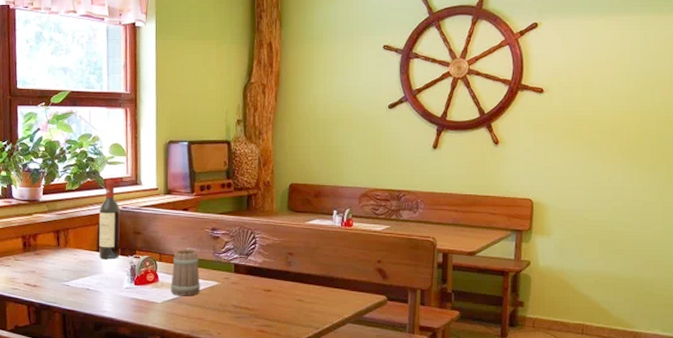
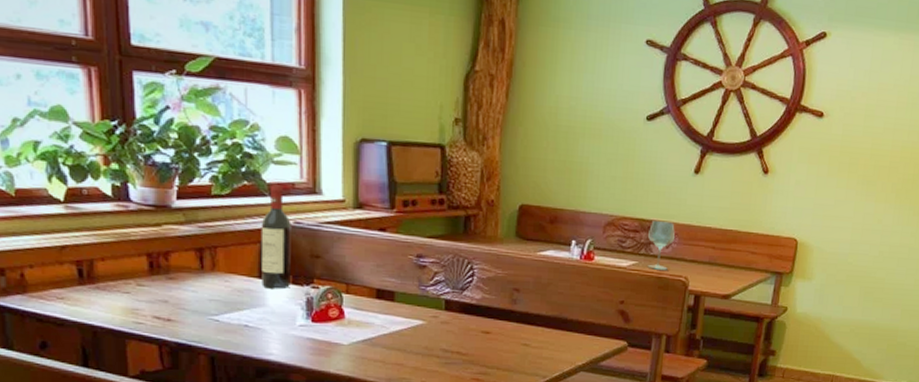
beer mug: present [171,248,200,296] -> none [361,278,400,338]
wine glass: none [398,190,420,232] -> present [647,220,675,270]

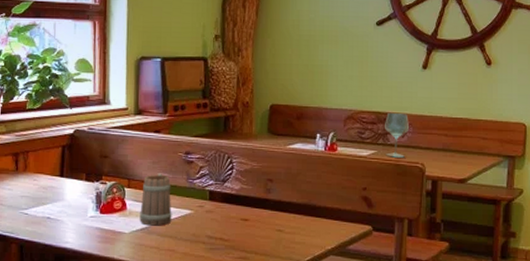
wine bottle: present [260,184,291,290] -> none [61,98,86,186]
beer mug: none [361,278,400,338] -> present [139,173,172,226]

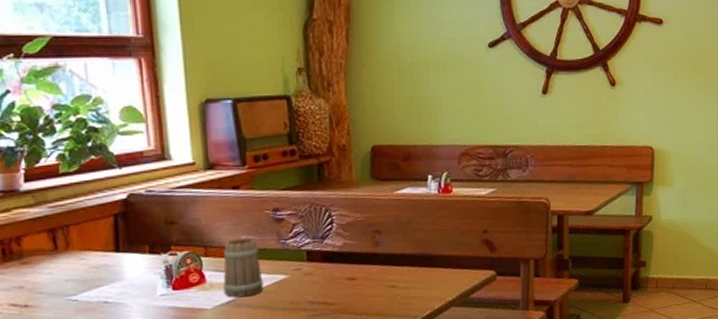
wine glass: present [385,112,409,158] -> none [504,144,530,195]

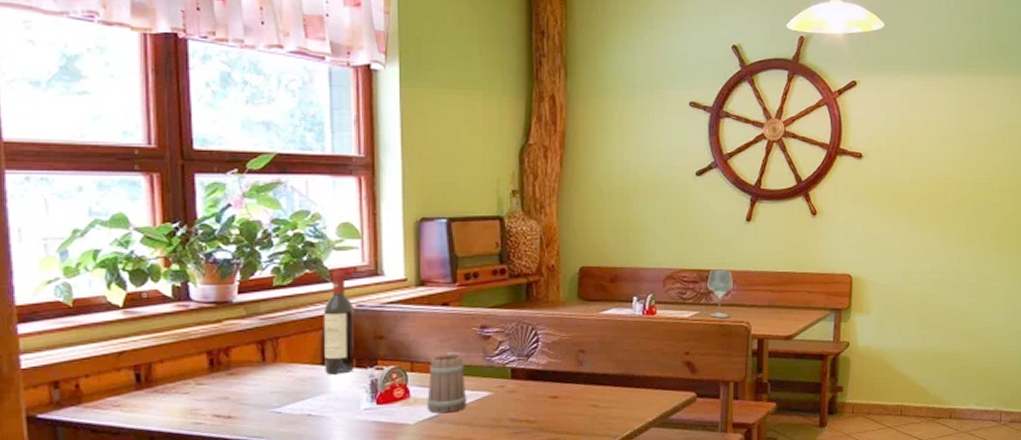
wine bottle: none [112,155,147,262] -> present [323,270,354,375]
wine glass: none [504,144,530,195] -> present [707,269,733,318]

